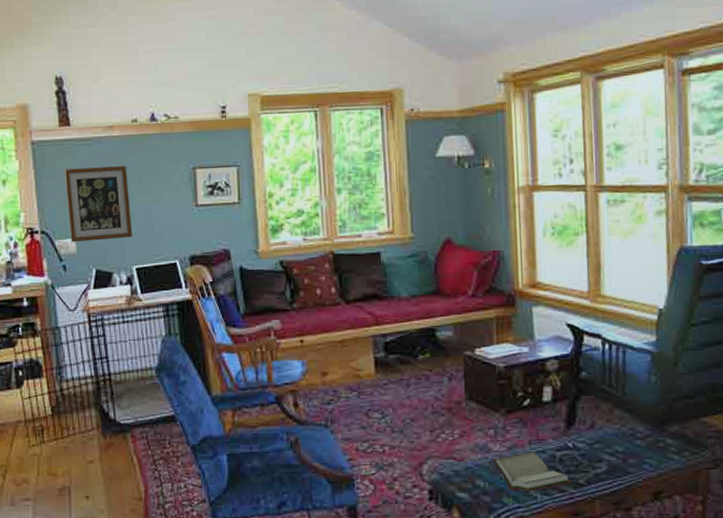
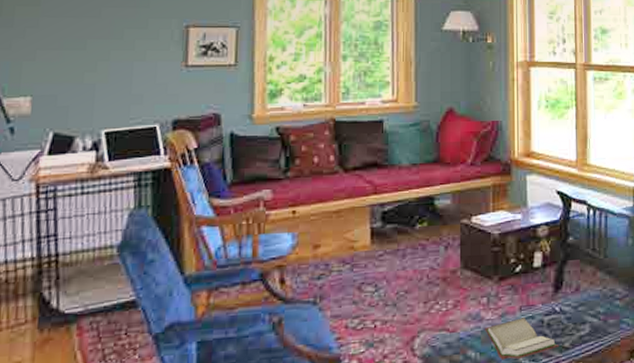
wall art: present [64,166,133,243] -> none [24,19,107,102]

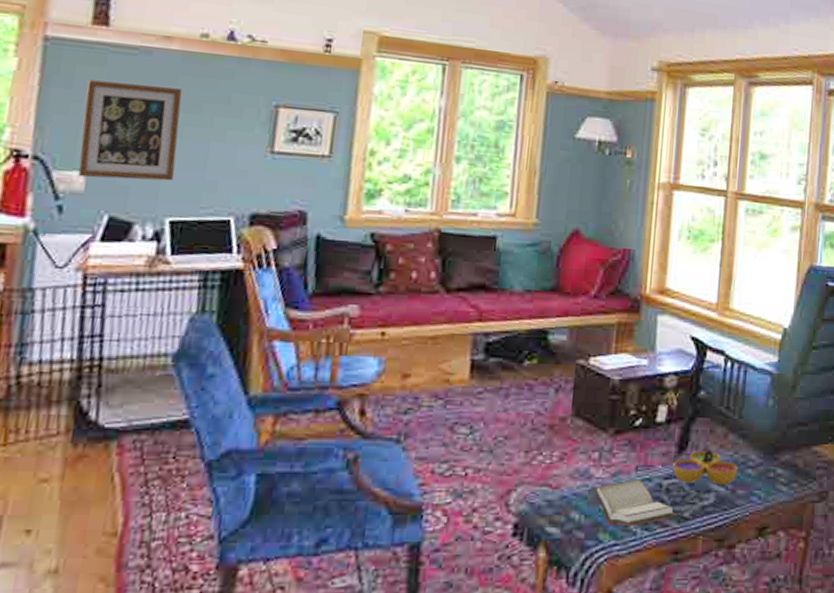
wall art: none [24,19,107,102] -> present [77,80,183,181]
decorative bowl: none [551,287,607,317] -> present [673,449,738,484]

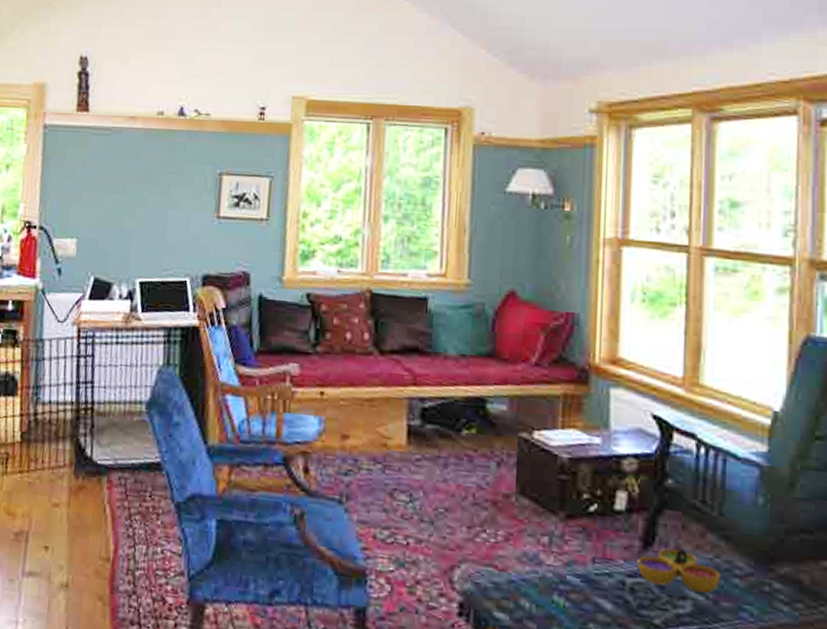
wall art: present [77,80,183,181] -> none [71,159,145,246]
book: present [593,479,678,526] -> none [544,572,647,625]

